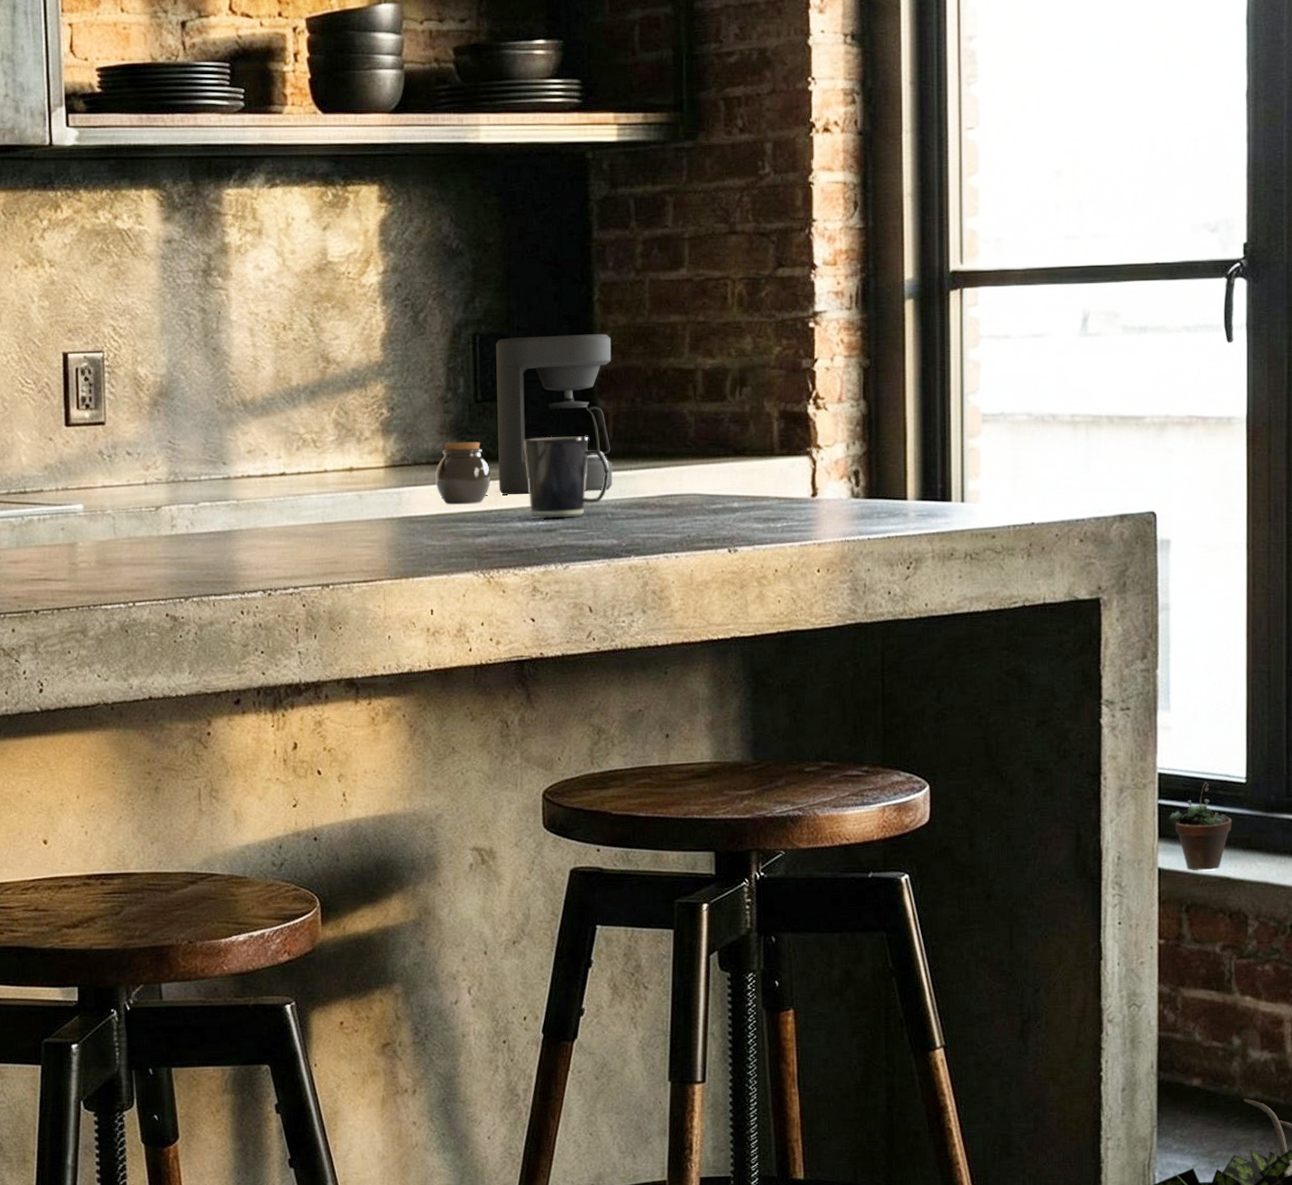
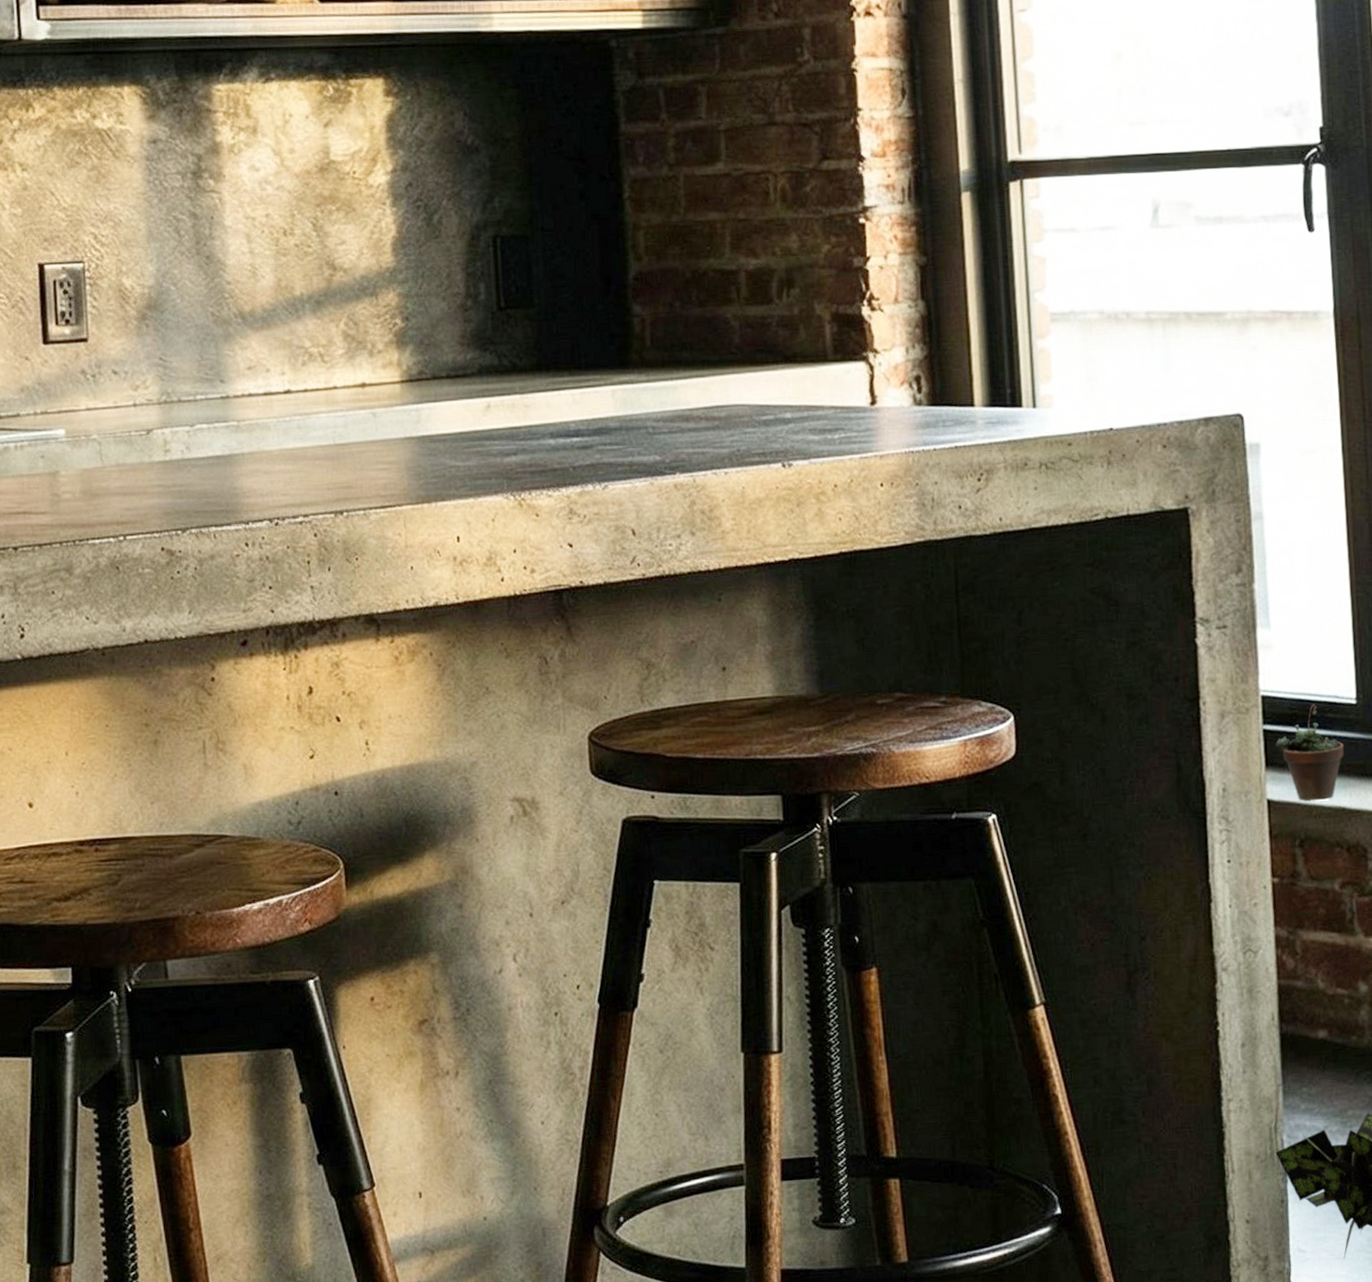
jar: present [435,441,491,505] -> none [457,352,519,422]
coffee maker: present [496,334,613,495] -> none [518,234,653,410]
mug: present [524,436,609,519] -> none [554,344,648,435]

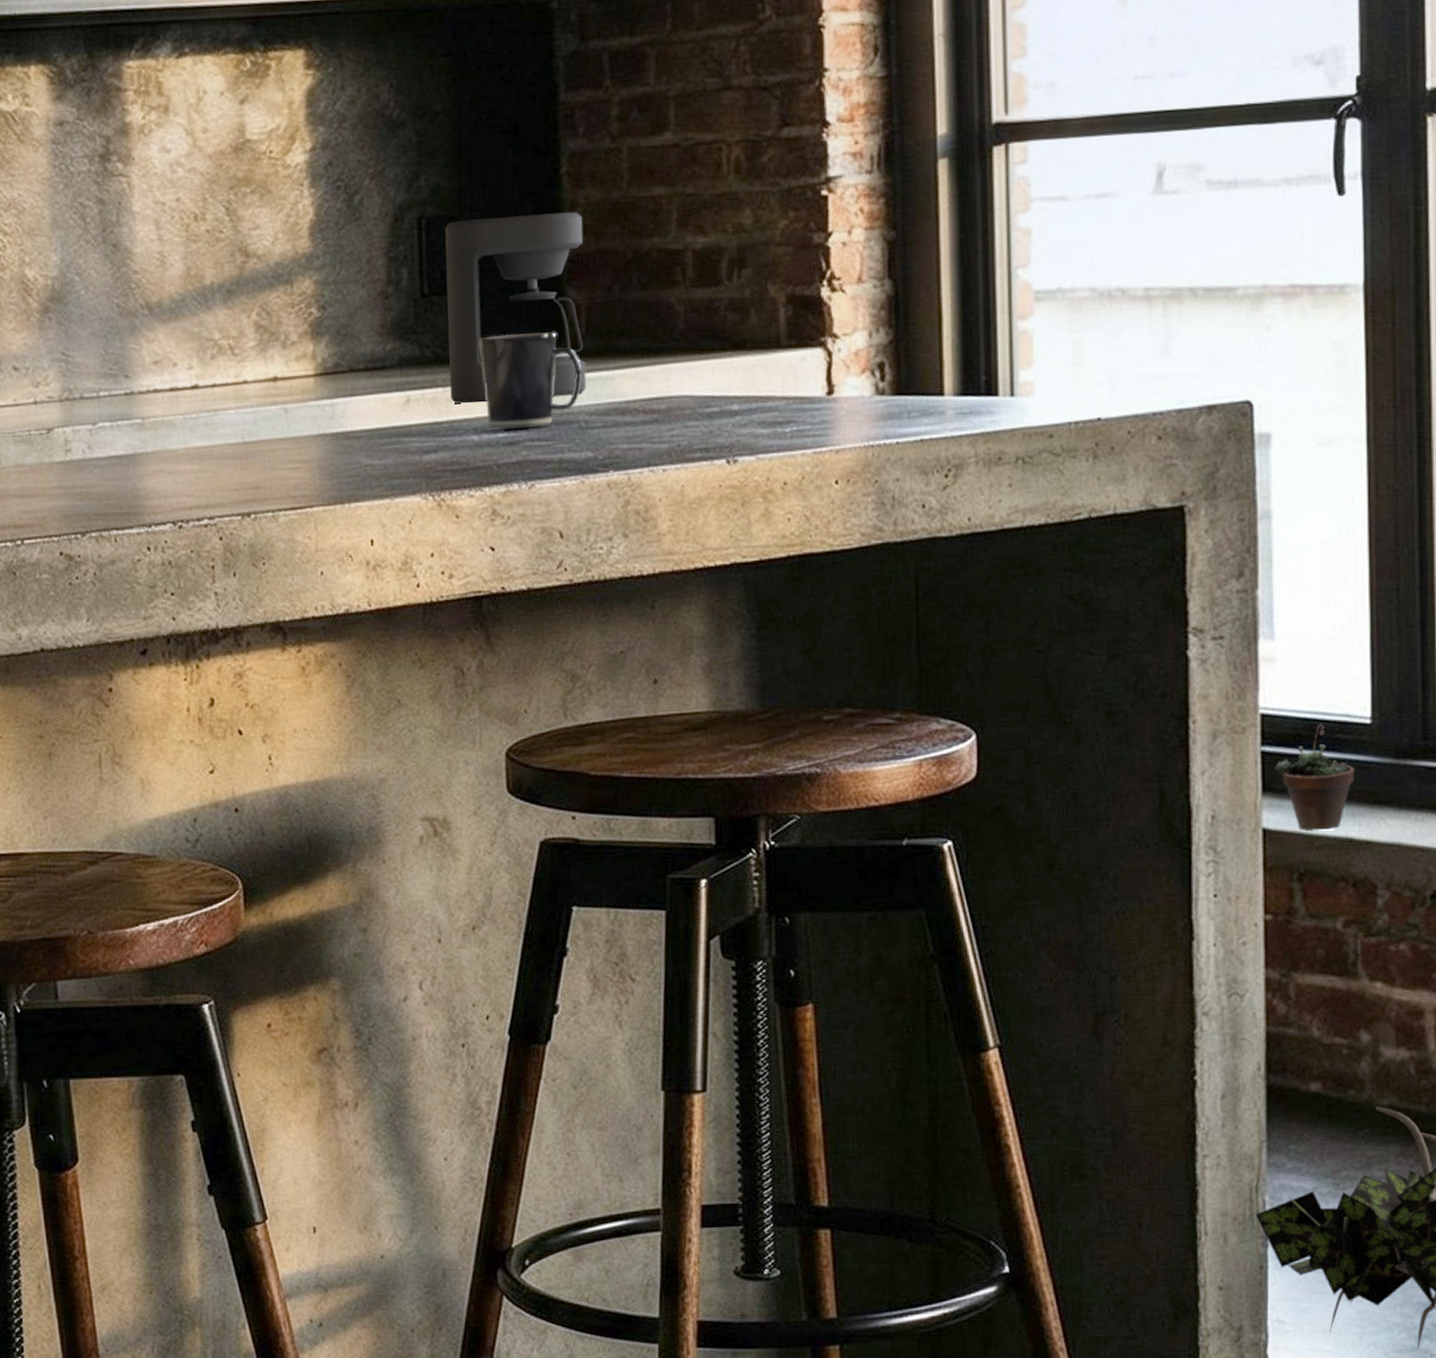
coffee maker: none [518,234,653,410] -> present [445,212,587,404]
mug: none [554,344,648,435] -> present [480,332,581,430]

